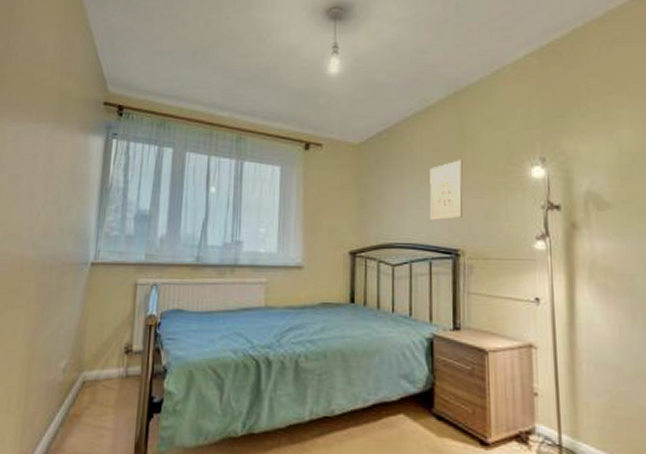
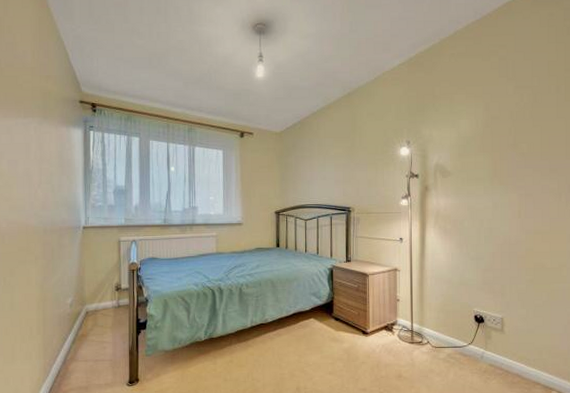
wall art: present [429,160,463,220] -> none [330,143,354,187]

